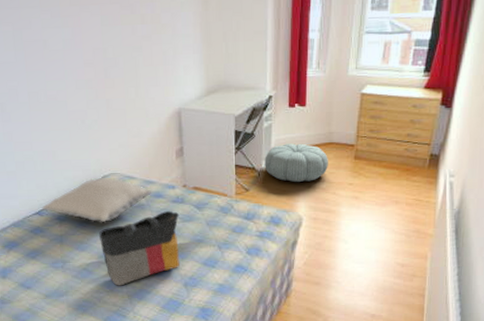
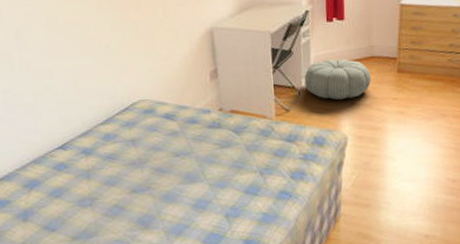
pillow: present [41,177,152,223] -> none [65,105,186,155]
tote bag: present [99,211,180,286] -> none [130,137,219,222]

